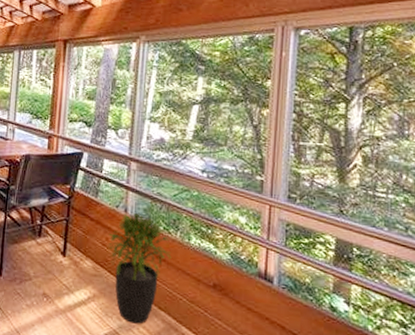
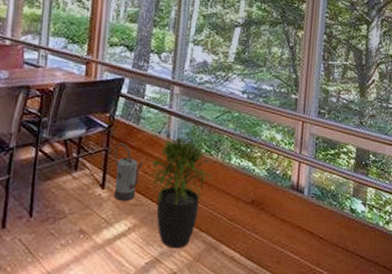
watering can: none [74,214,101,271] -> present [114,143,143,201]

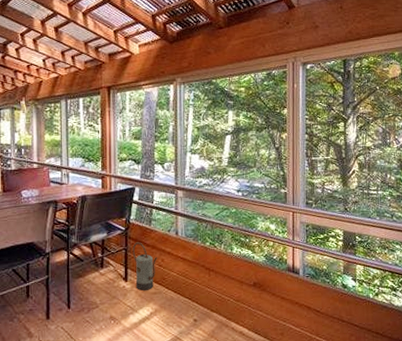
potted plant: present [148,136,213,248] -> none [163,232,218,328]

